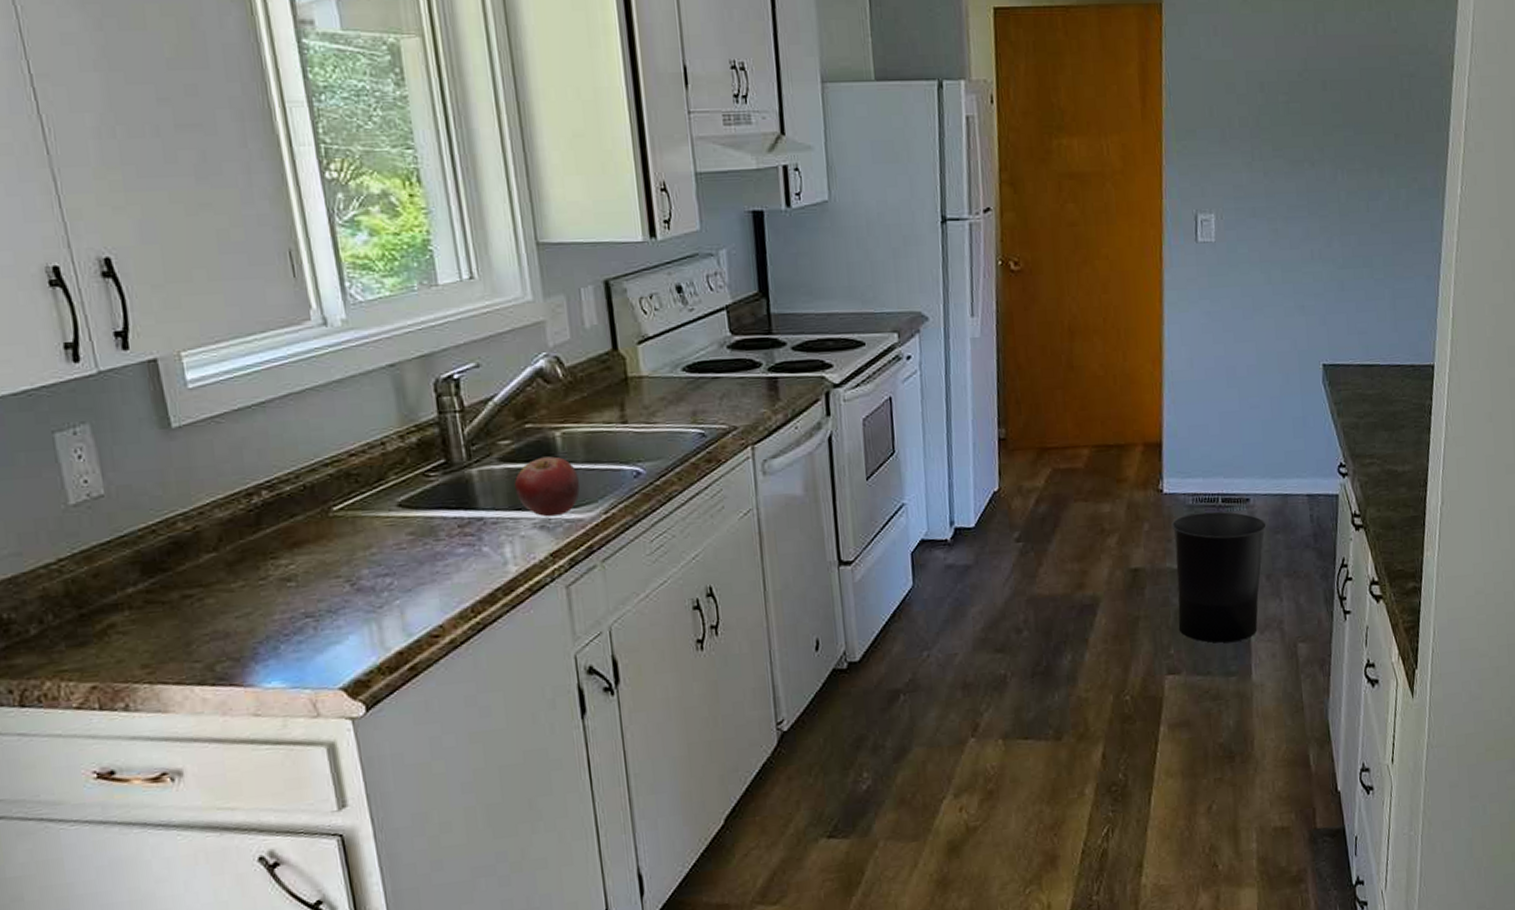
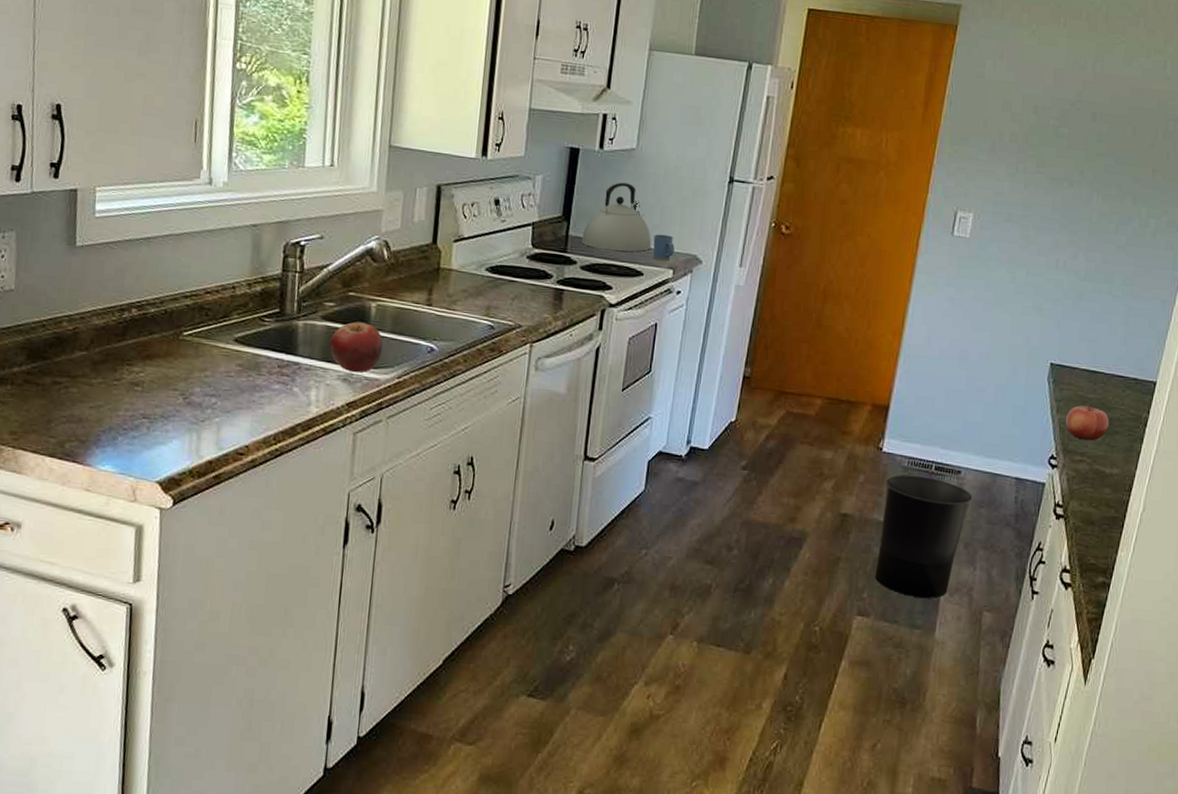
kettle: none [786,242,868,324] -> present [581,182,652,253]
mug: none [868,294,895,325] -> present [653,234,675,261]
fruit: none [1348,401,1394,441] -> present [1065,404,1110,441]

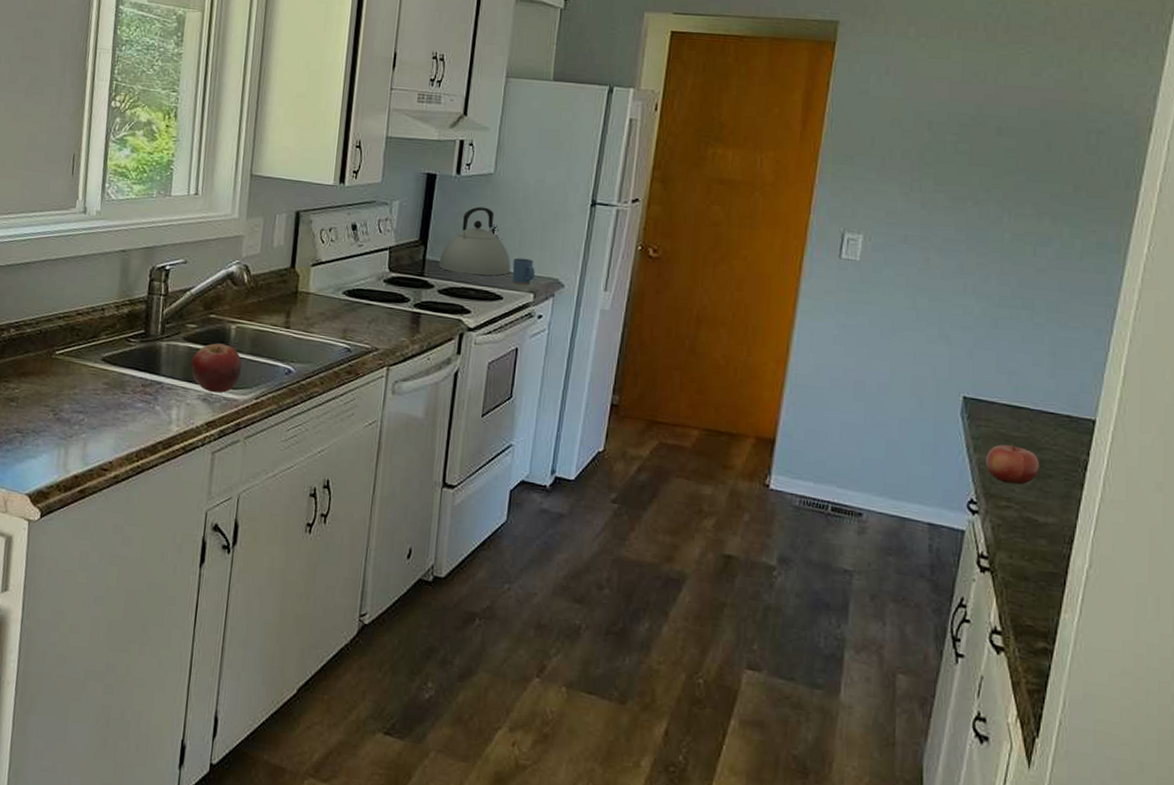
waste bin: present [874,474,973,598] -> none [765,514,878,655]

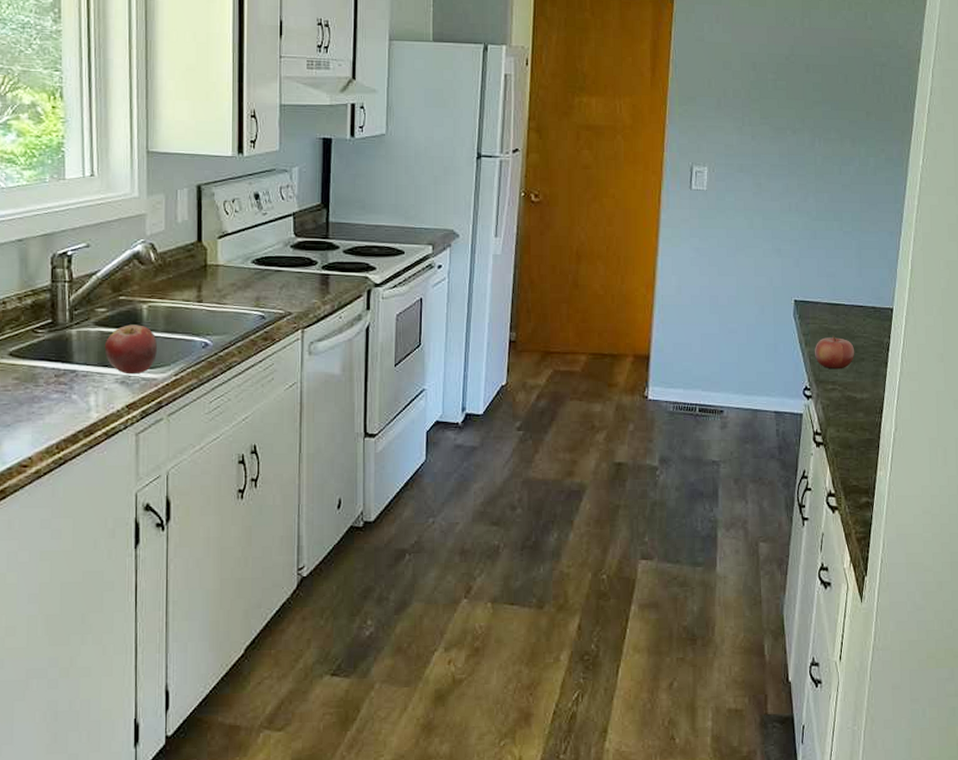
kettle: present [438,206,511,276] -> none [342,167,410,233]
mug: present [512,257,535,285] -> none [411,213,432,237]

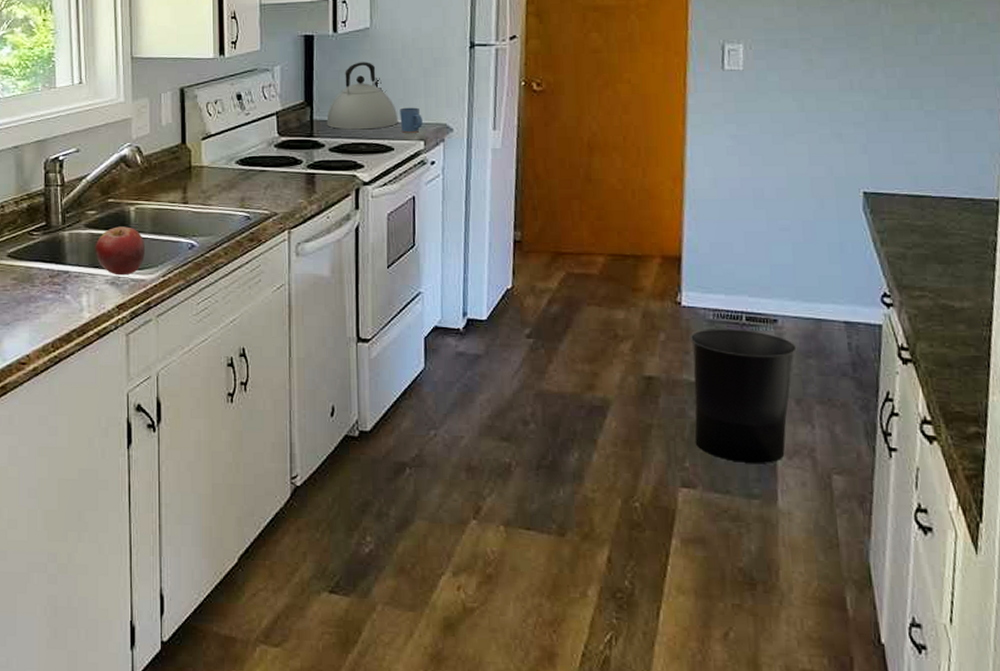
kettle: none [342,167,410,233] -> present [326,62,399,130]
mug: none [411,213,432,237] -> present [399,107,423,133]
waste bin: none [653,419,737,535] -> present [689,329,797,463]
fruit: present [815,335,855,369] -> none [894,232,949,273]

